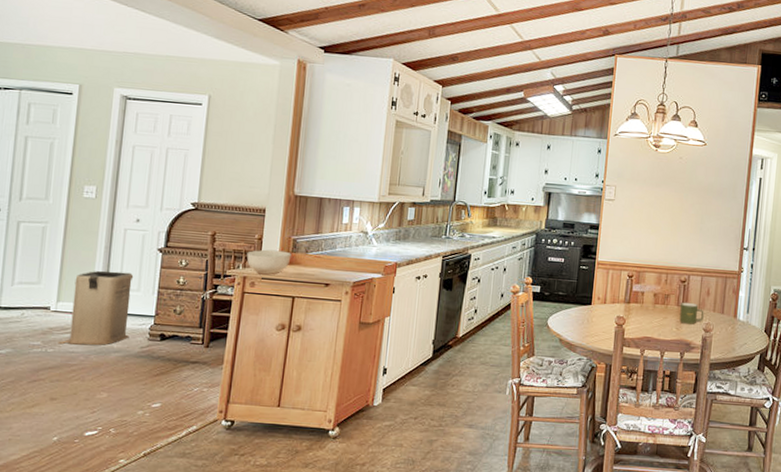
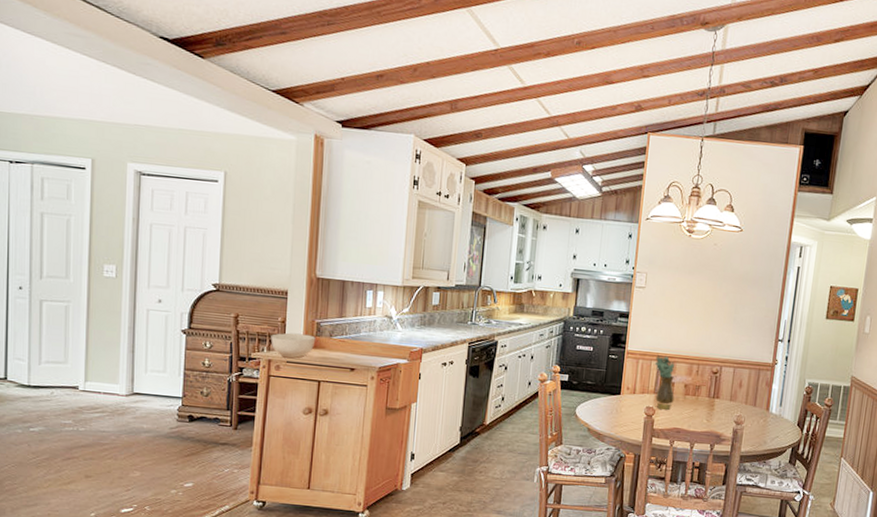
laundry basket: present [58,271,134,346] -> none [89,351,159,426]
vase: none [624,263,644,320] -> present [654,353,675,411]
mug: present [679,302,704,326] -> none [710,393,736,418]

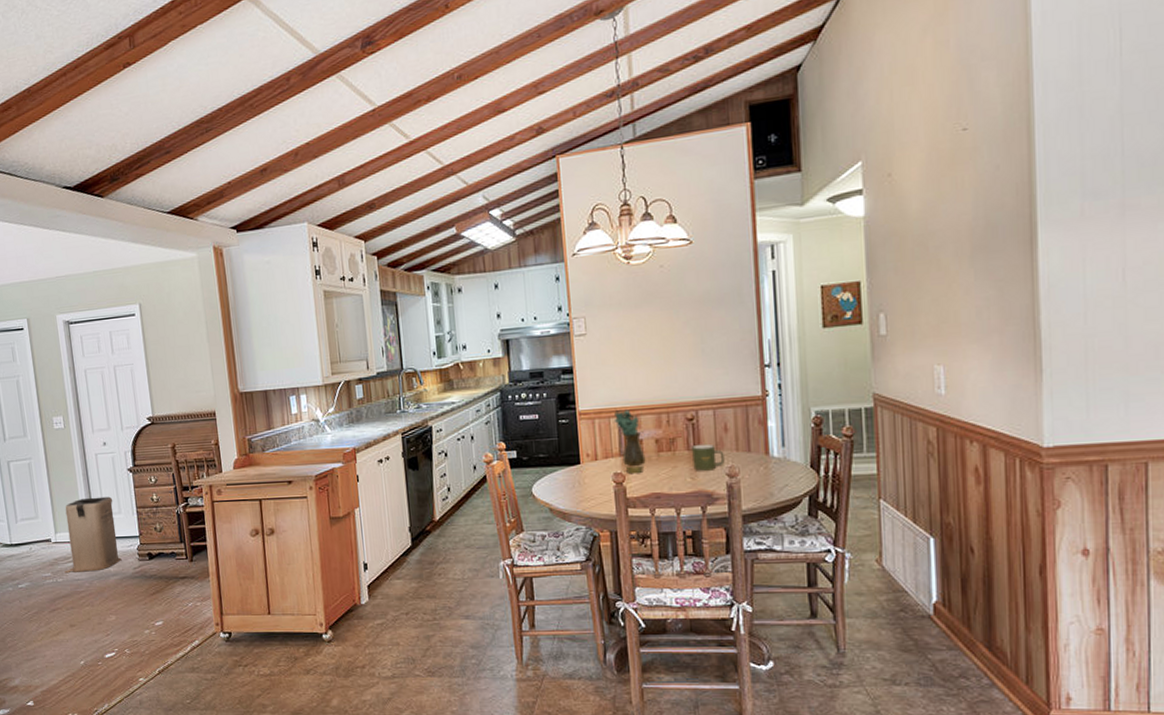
laundry basket: none [89,351,159,426] -> present [64,496,122,573]
bowl: present [271,333,316,359] -> none [207,453,250,481]
mug: none [710,393,736,418] -> present [692,443,725,472]

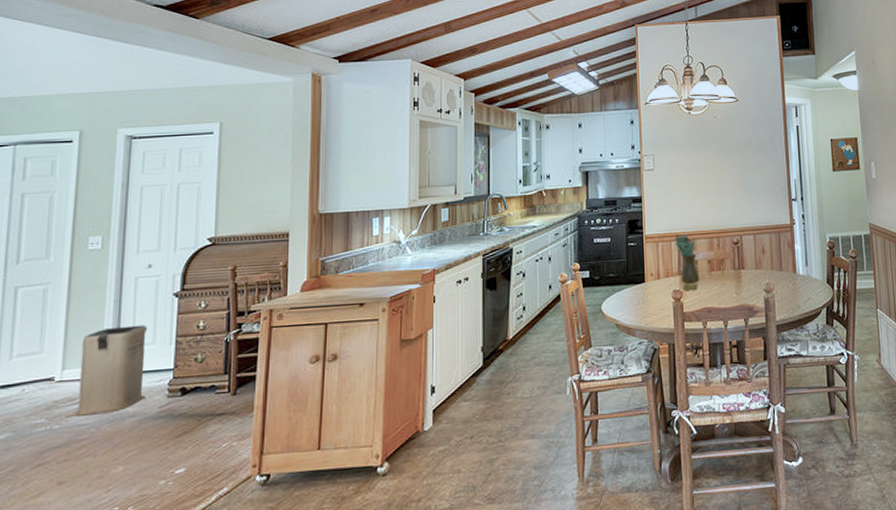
mug: present [692,443,725,472] -> none [737,264,763,289]

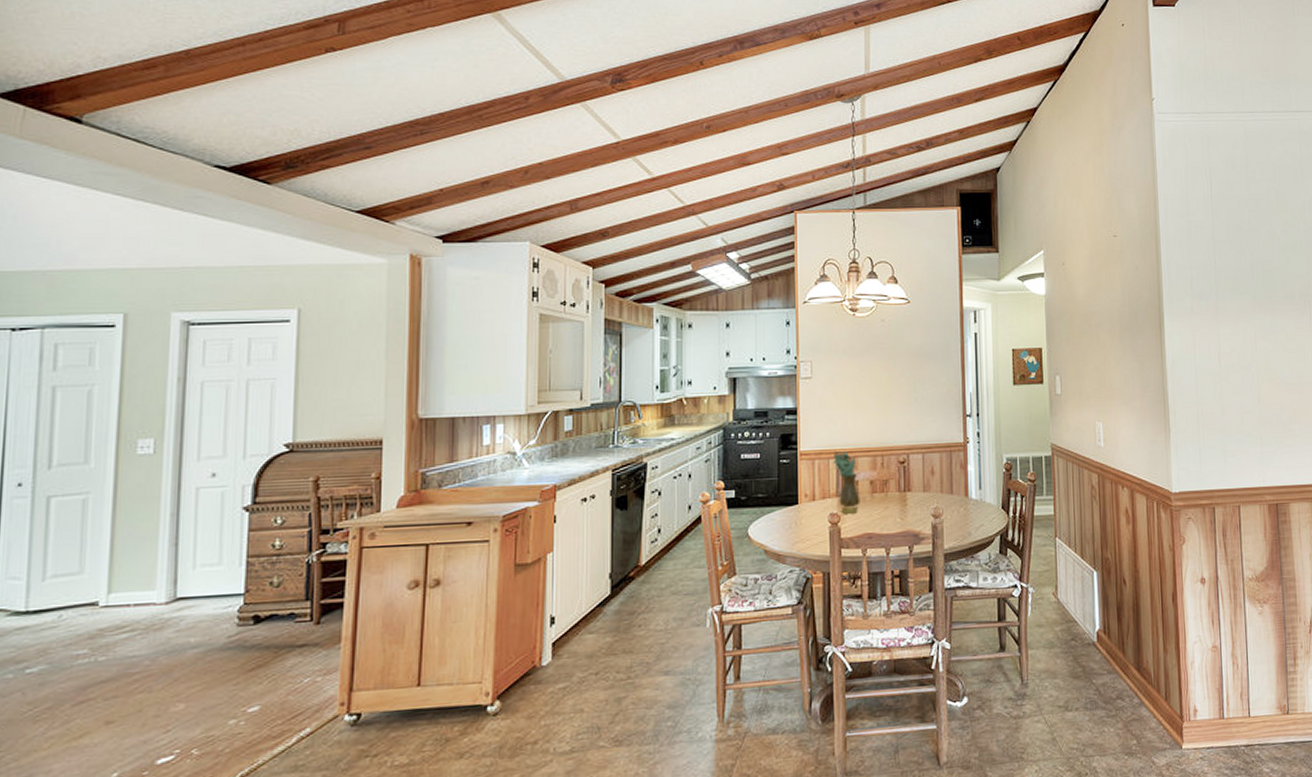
laundry basket: present [65,324,148,417] -> none [112,542,212,648]

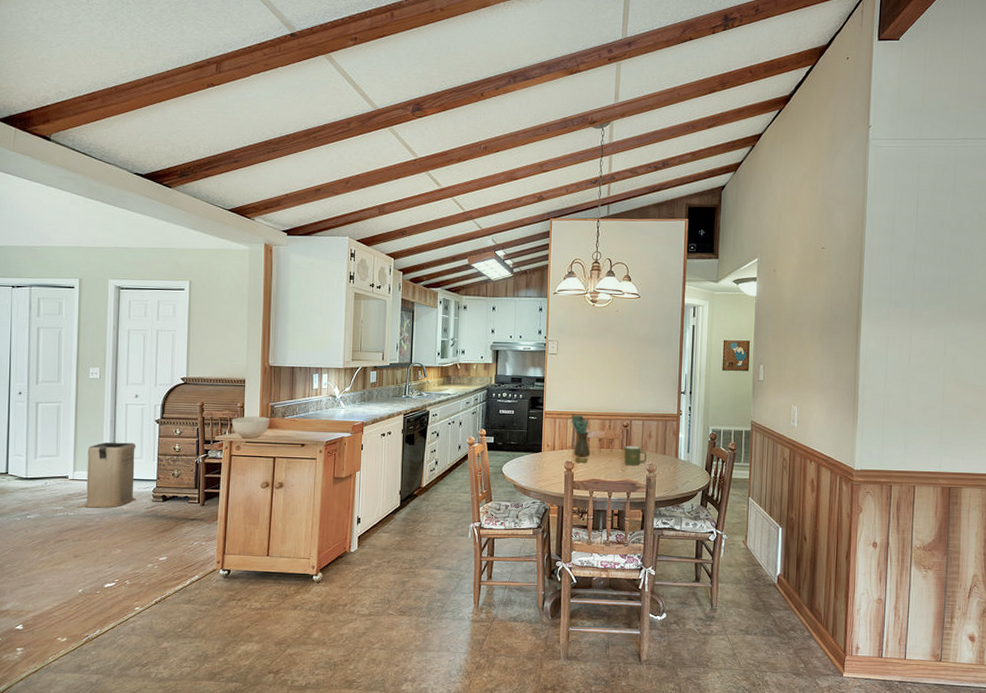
laundry basket: none [112,542,212,648] -> present [77,442,136,508]
bowl: none [362,489,421,522] -> present [231,416,270,439]
mug: none [902,485,931,513] -> present [624,445,647,467]

